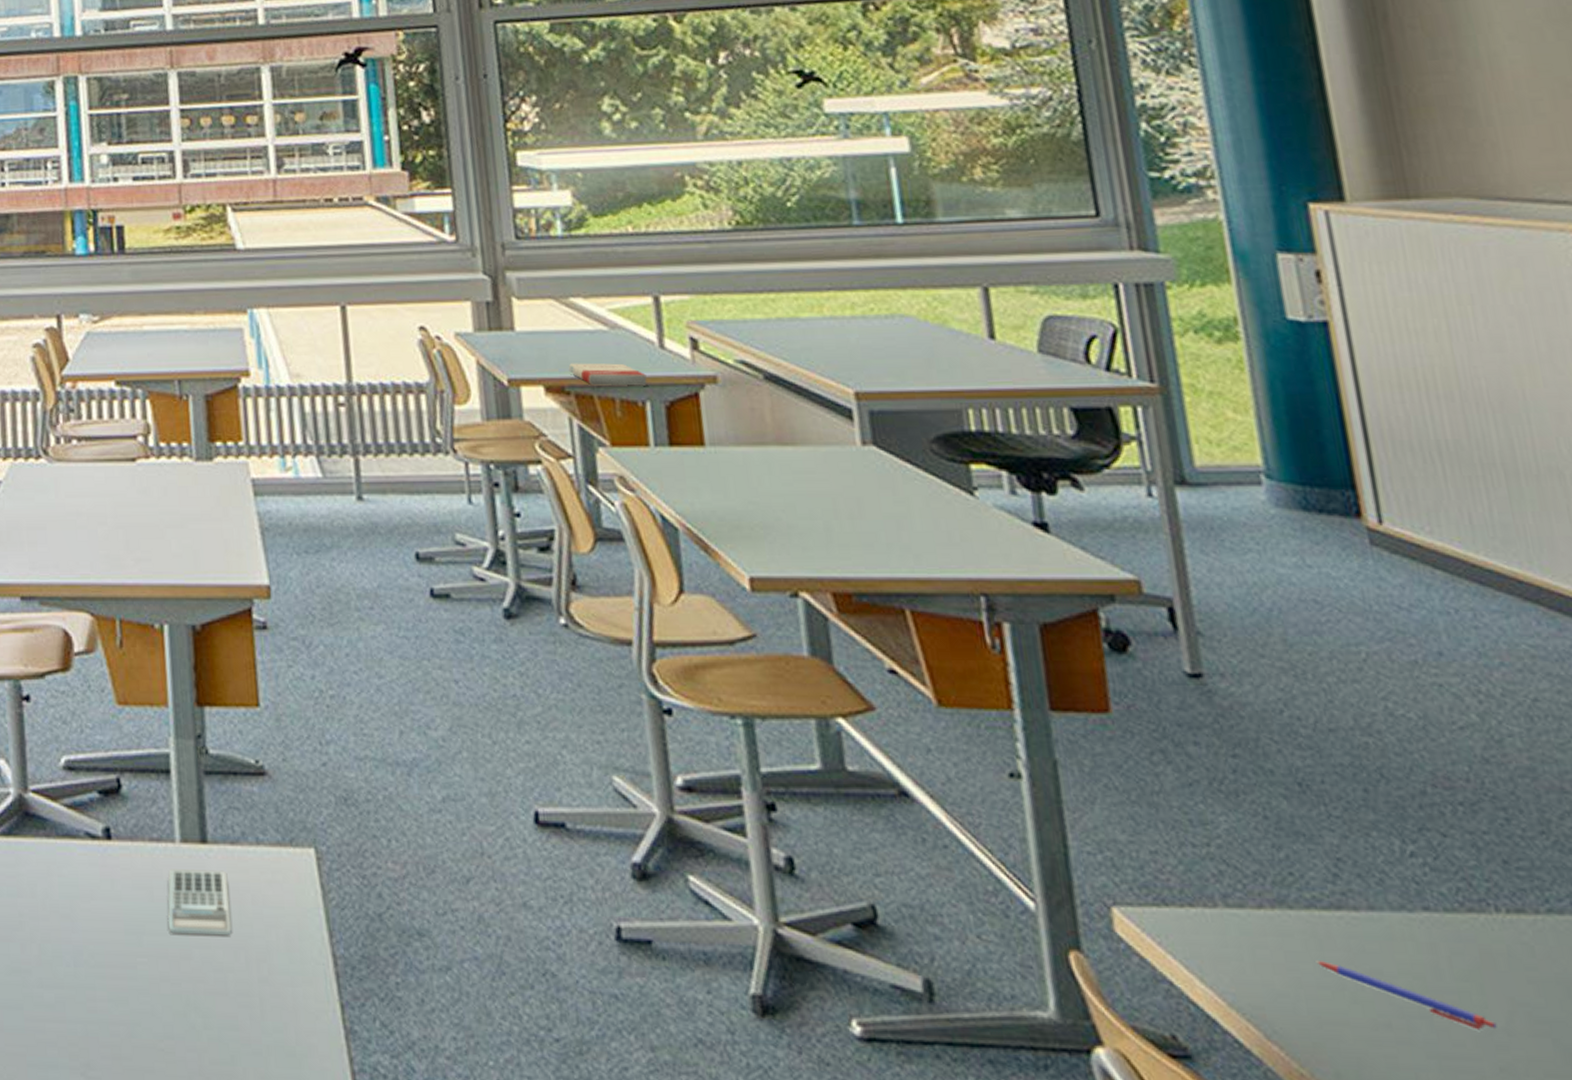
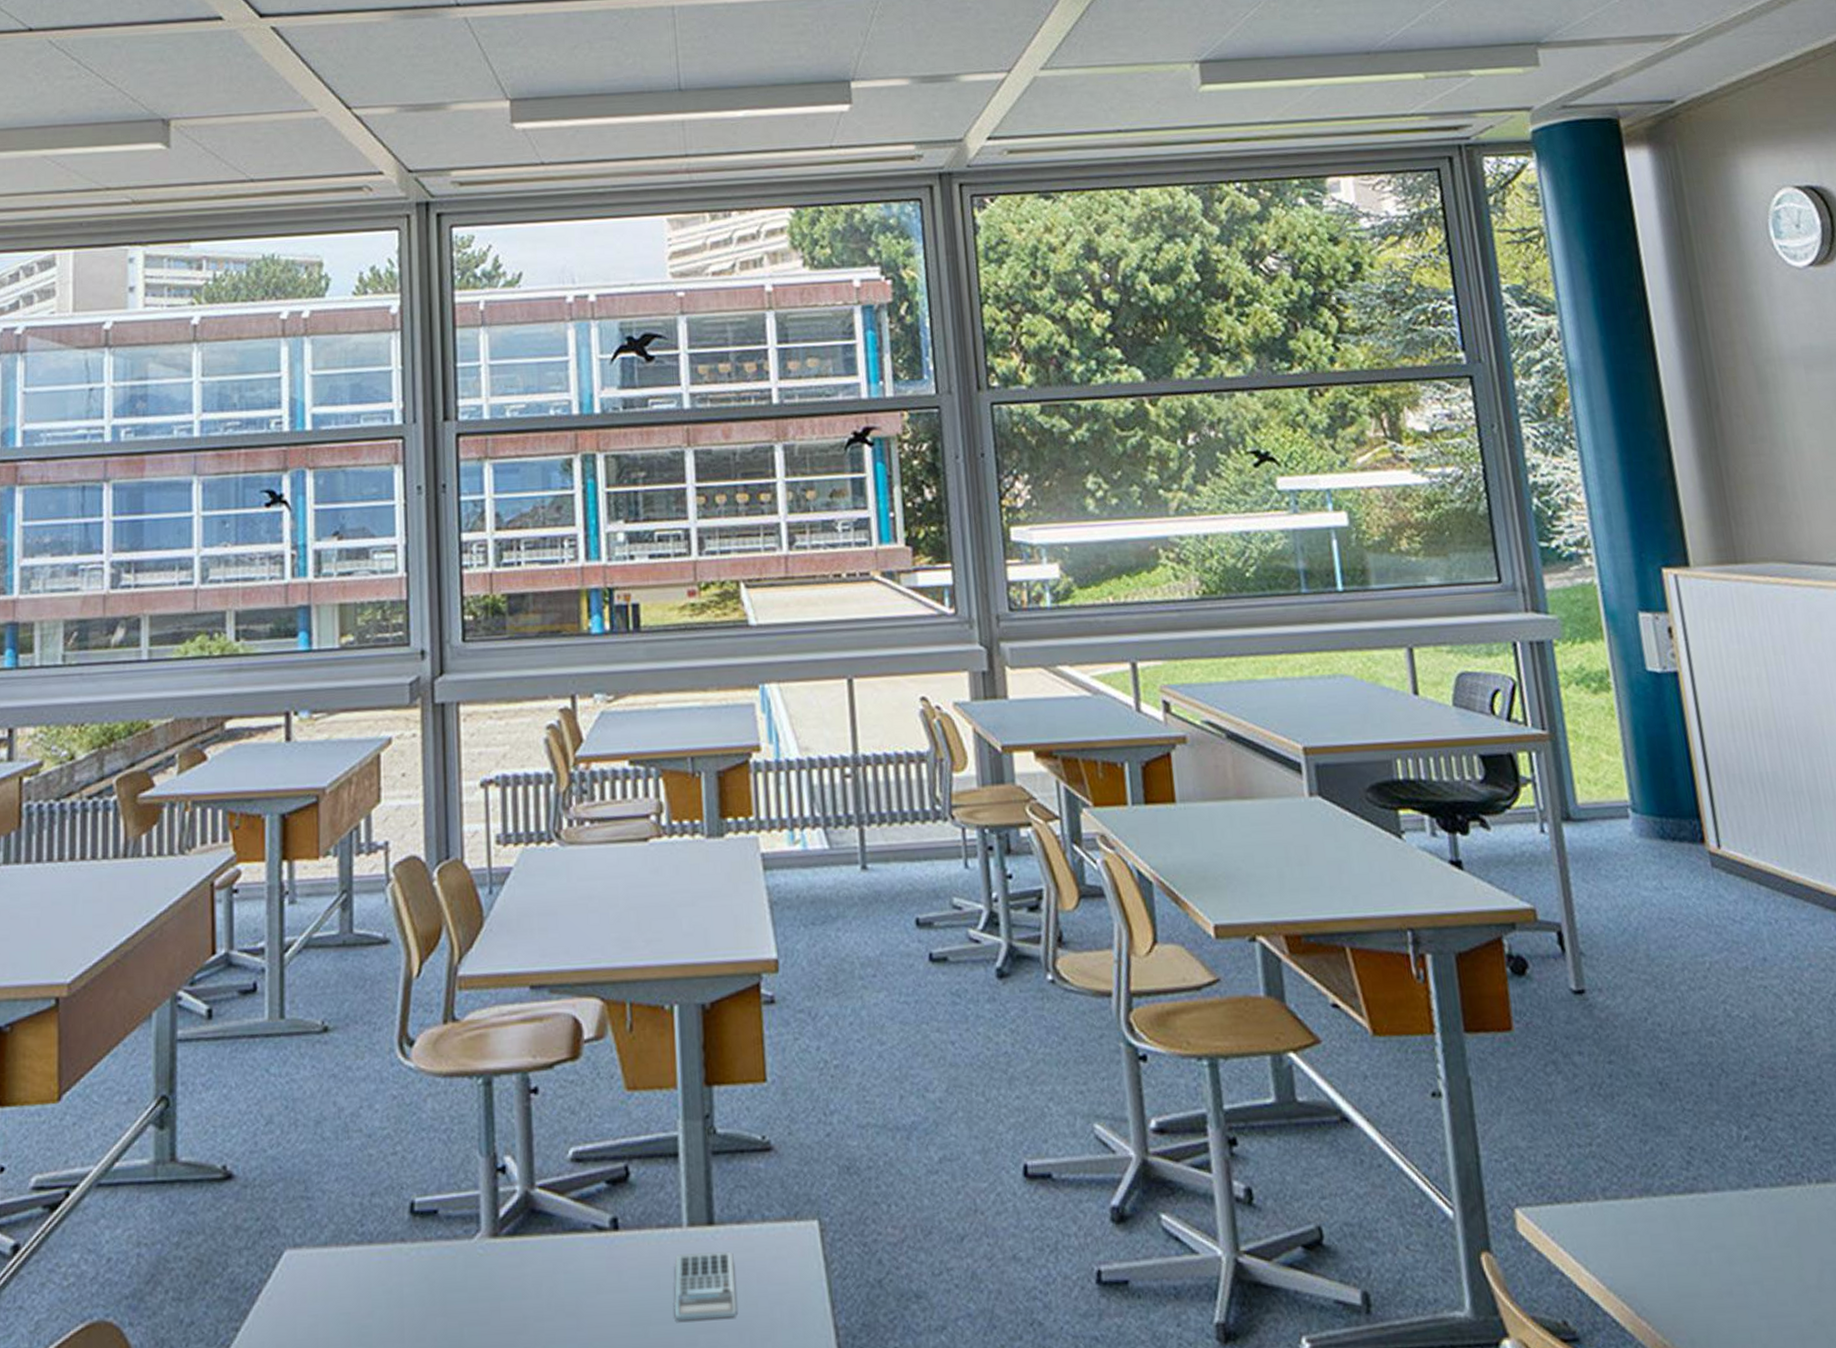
book: present [568,363,647,386] -> none [1056,727,1126,749]
pen: present [1314,961,1497,1031] -> none [1673,1240,1811,1290]

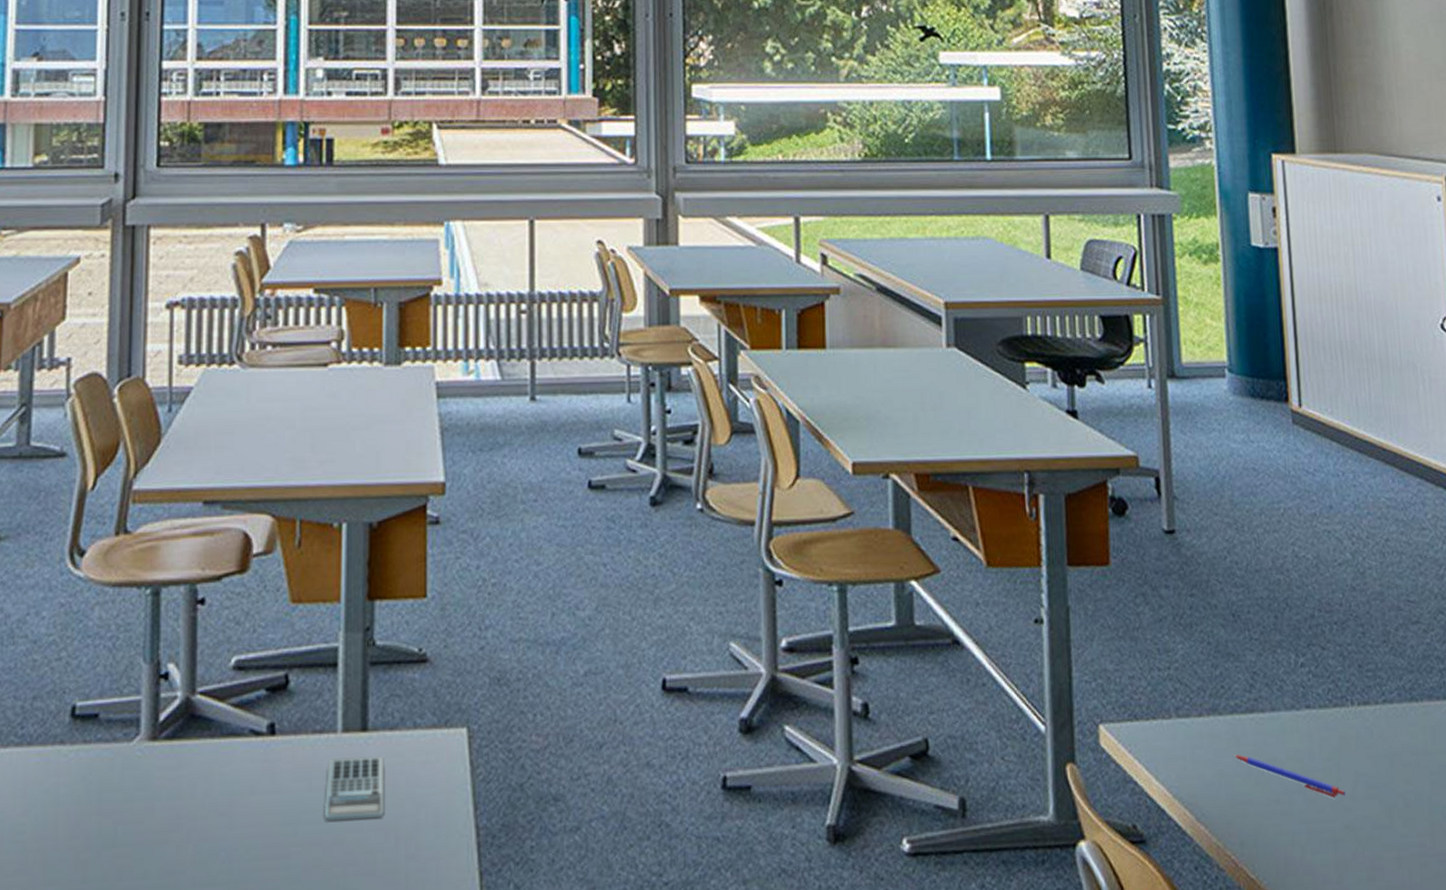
pen: none [1673,1240,1811,1290] -> present [1233,754,1346,798]

